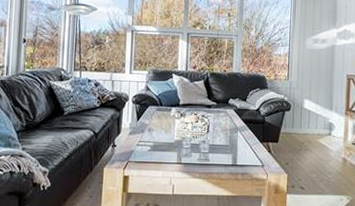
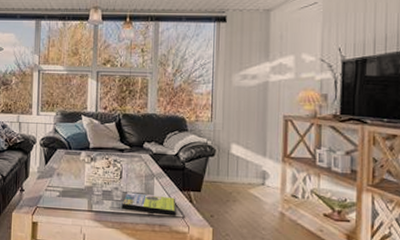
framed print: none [208,145,257,165] -> present [121,192,176,216]

